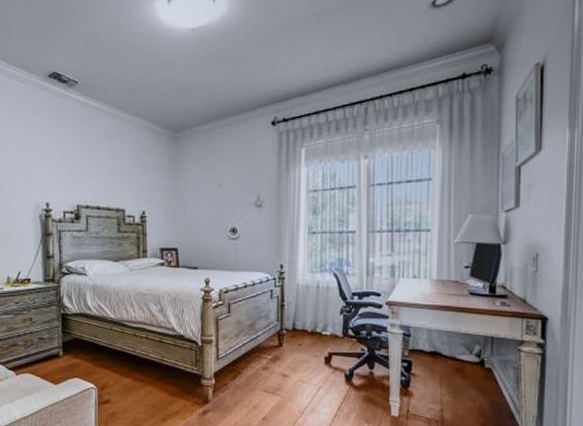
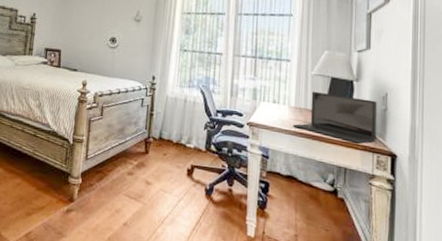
laptop: none [434,260,526,310] -> present [292,91,377,144]

